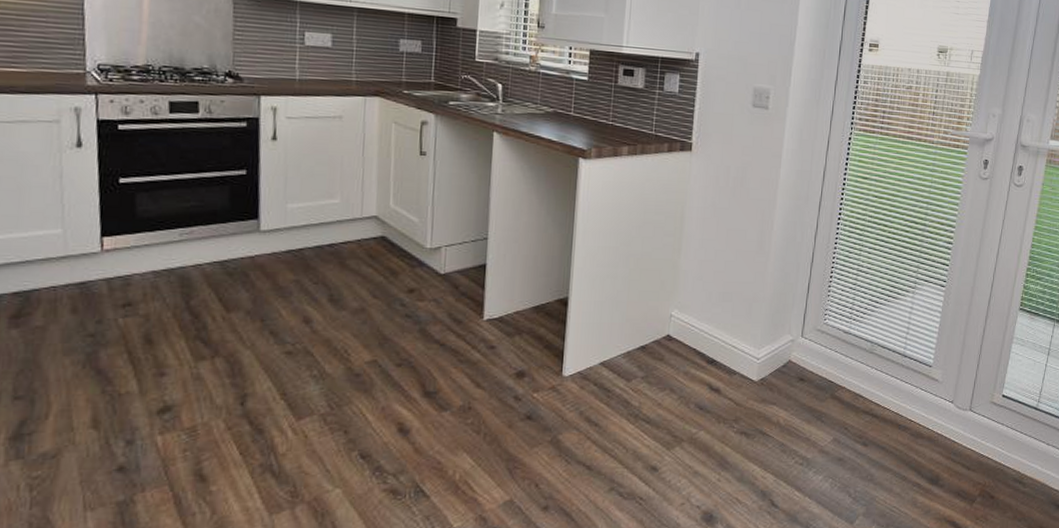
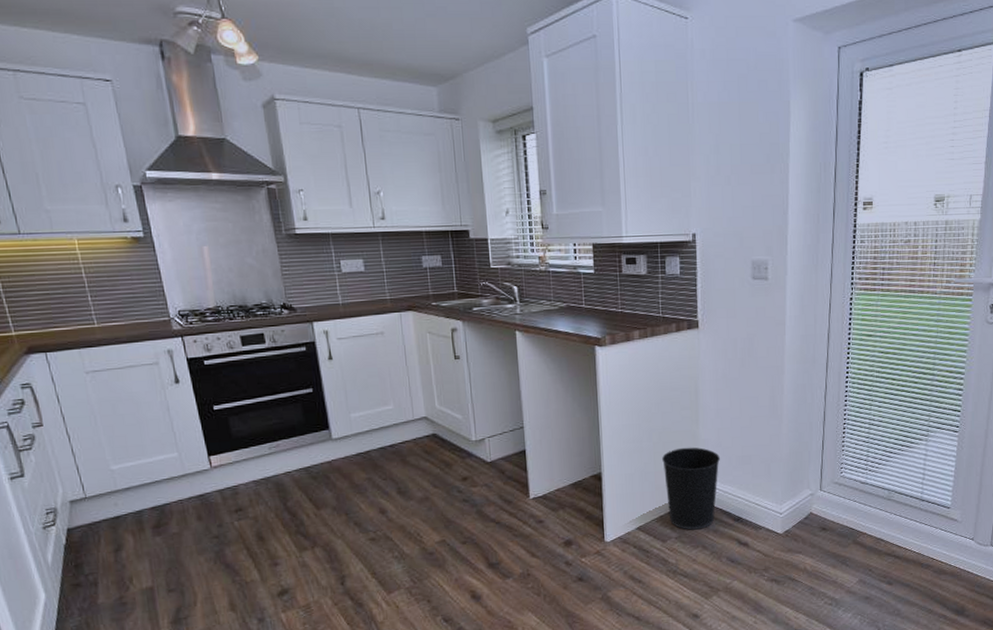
wastebasket: none [637,277,700,370] -> present [662,447,720,530]

